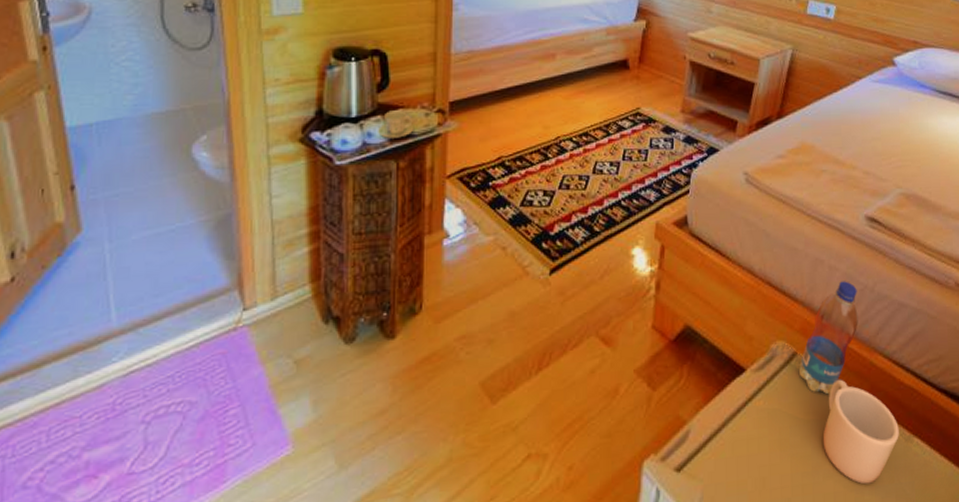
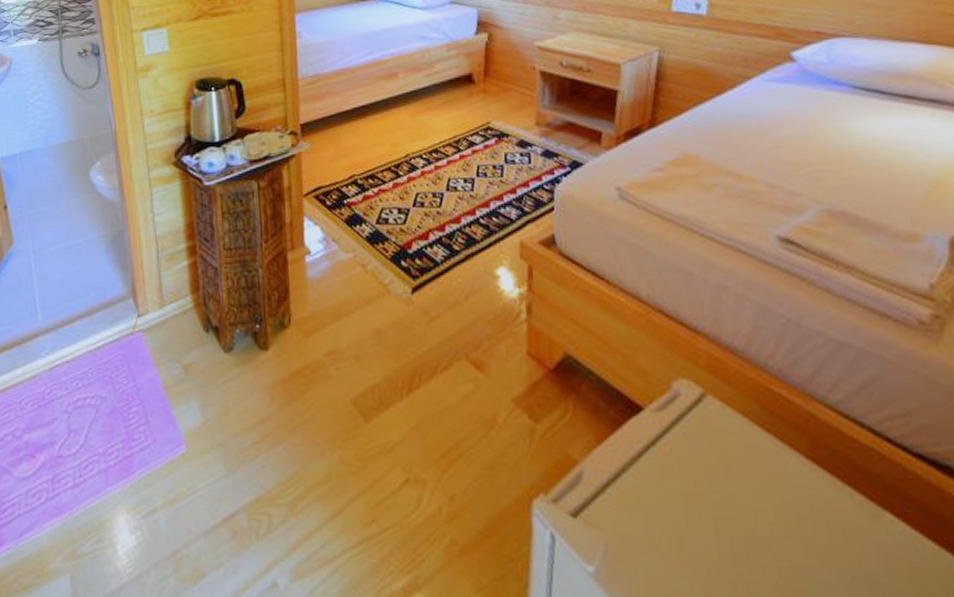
bottle: present [798,281,858,395] -> none [711,312,785,447]
mug: present [822,379,899,485] -> none [752,429,861,563]

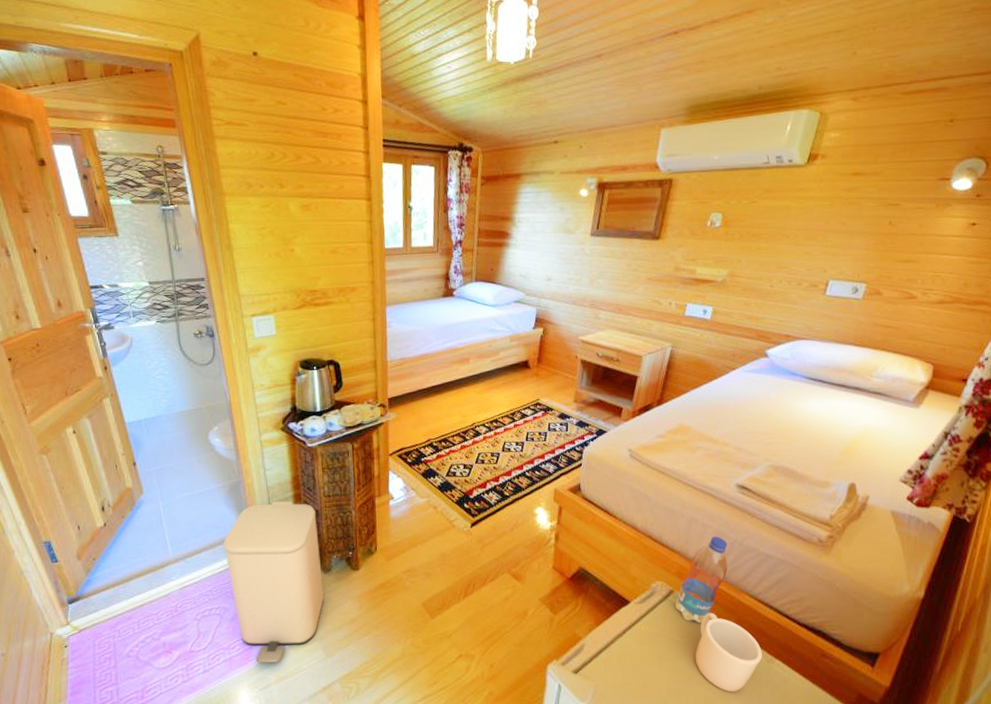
pedal bin: none [103,254,225,478] -> present [224,500,325,663]
bottle: none [711,312,785,447] -> present [674,536,728,624]
mug: none [752,429,861,563] -> present [695,612,762,692]

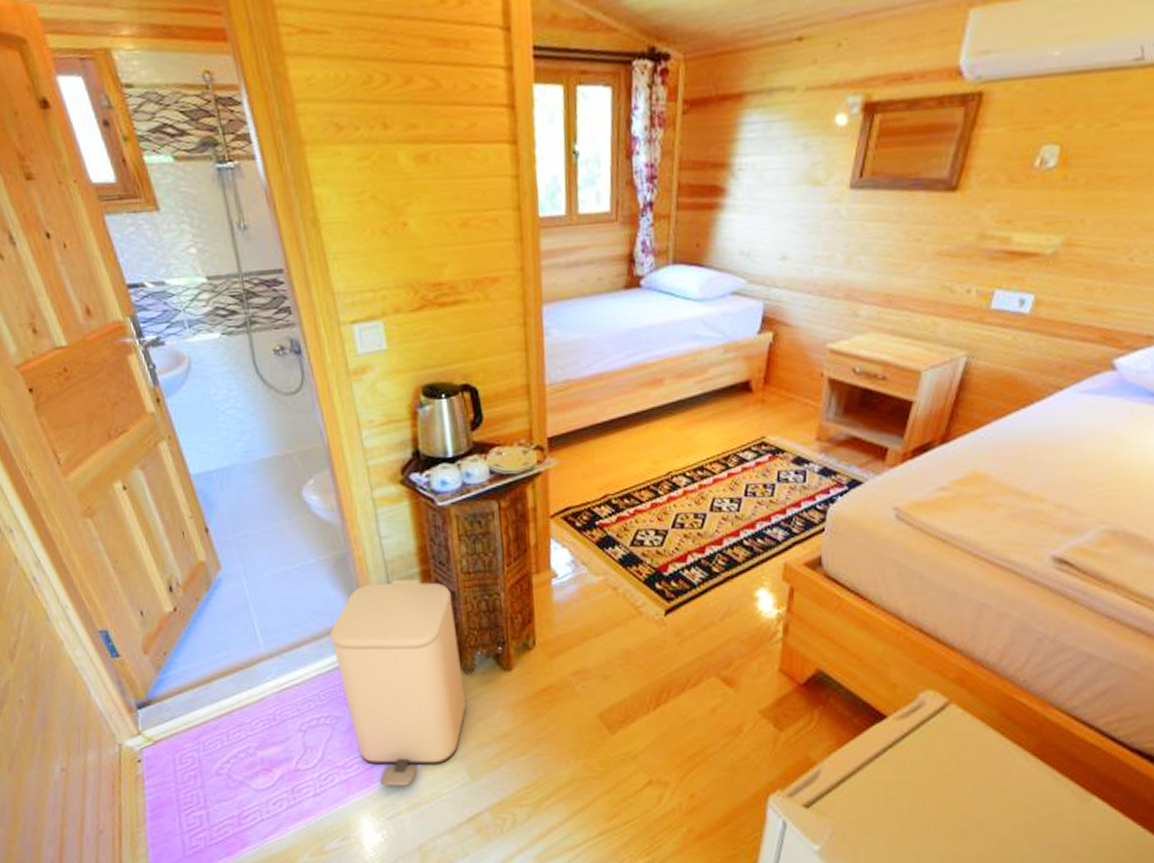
cup and saucer: present [336,405,363,427] -> none [475,448,513,478]
bottle: present [674,536,728,624] -> none [950,629,1033,747]
mug: present [695,612,762,692] -> none [975,732,1073,837]

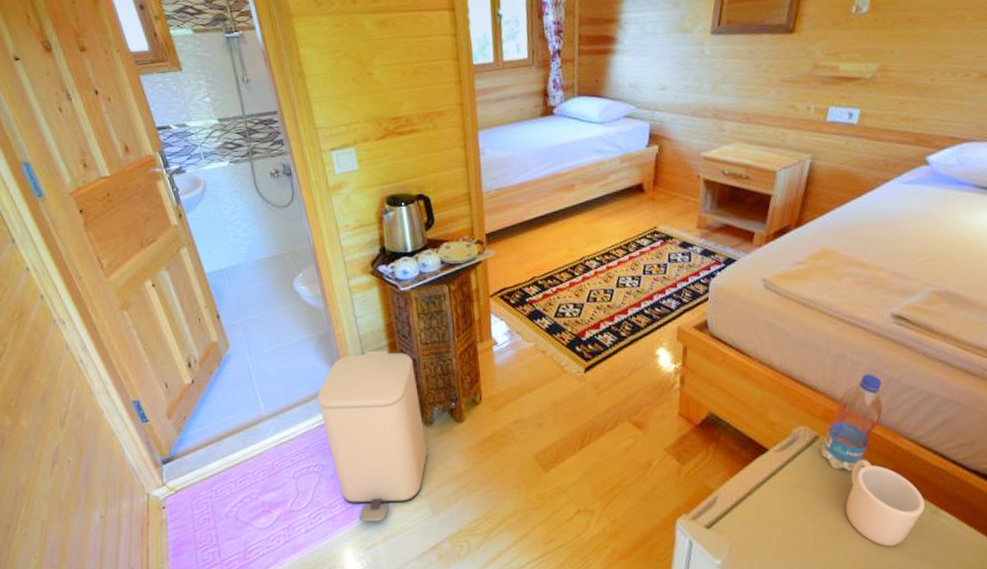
bottle: none [950,629,1033,747] -> present [820,374,883,472]
mug: none [975,732,1073,837] -> present [845,459,925,547]

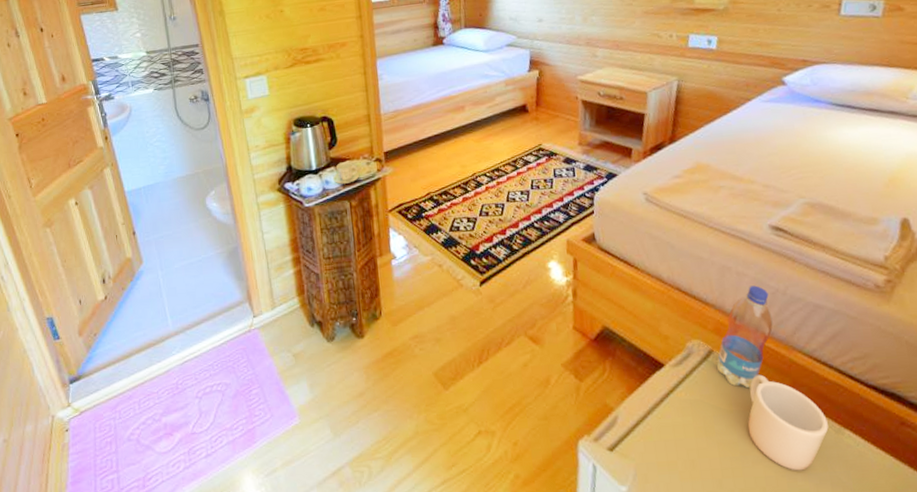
pedal bin: present [317,350,428,522] -> none [223,265,329,445]
cup and saucer: none [429,243,460,267] -> present [332,162,360,184]

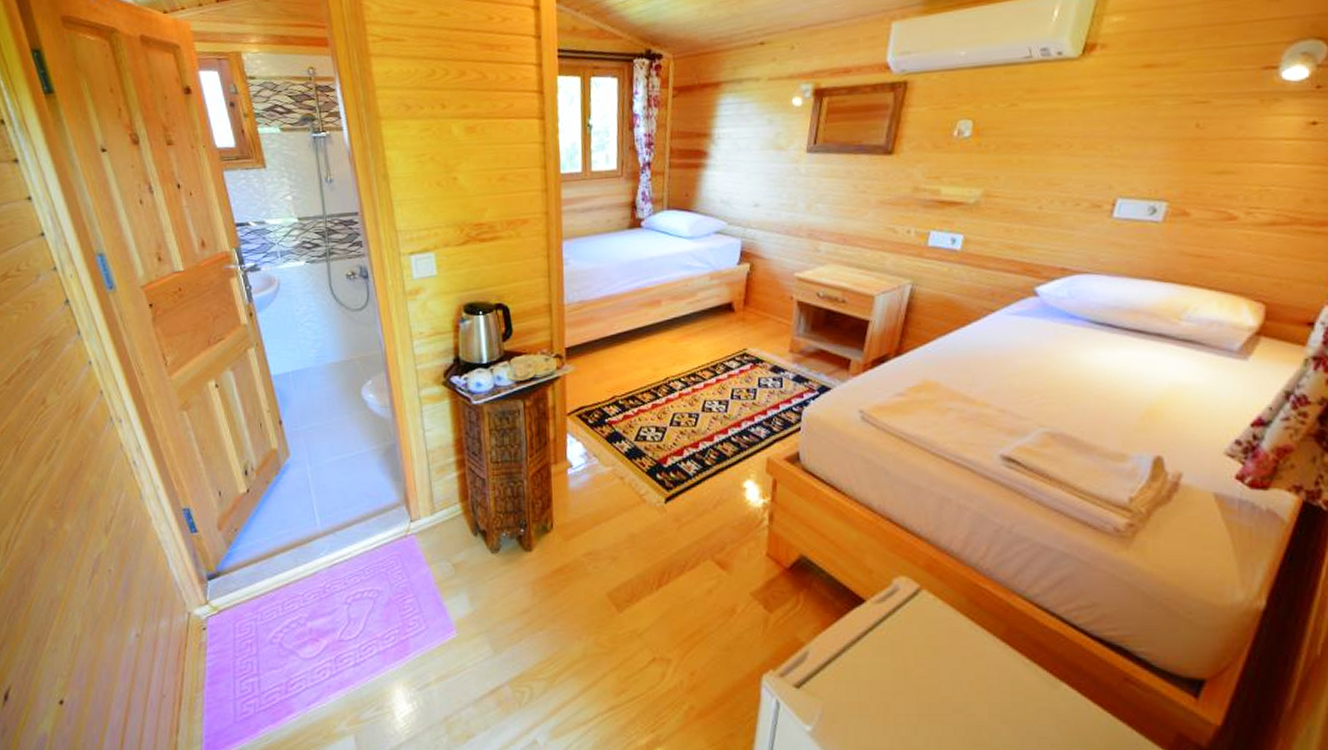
bottle: present [716,285,773,389] -> none [923,521,993,632]
mug: present [747,374,829,471] -> none [952,617,1042,722]

